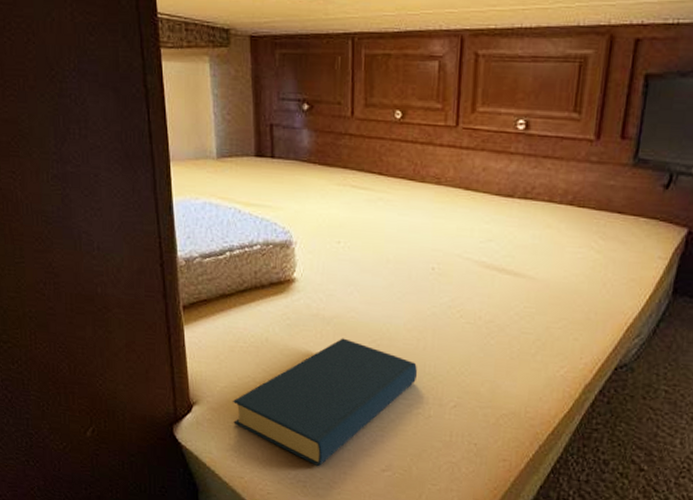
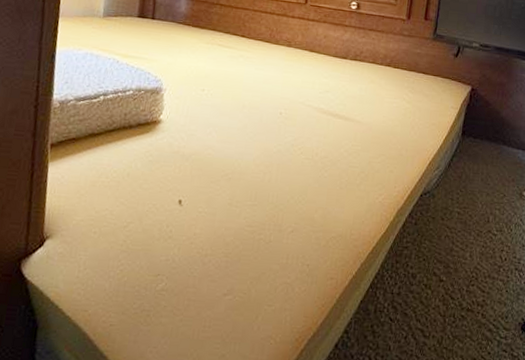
hardback book: present [232,338,417,466] -> none [85,172,262,294]

